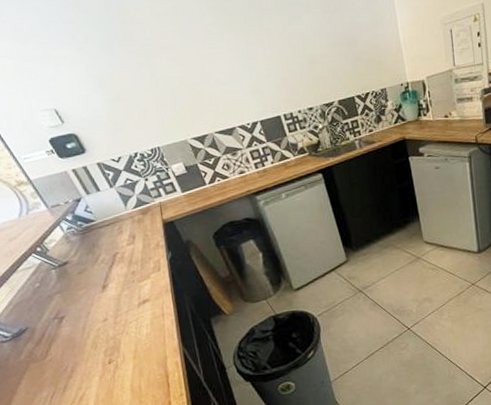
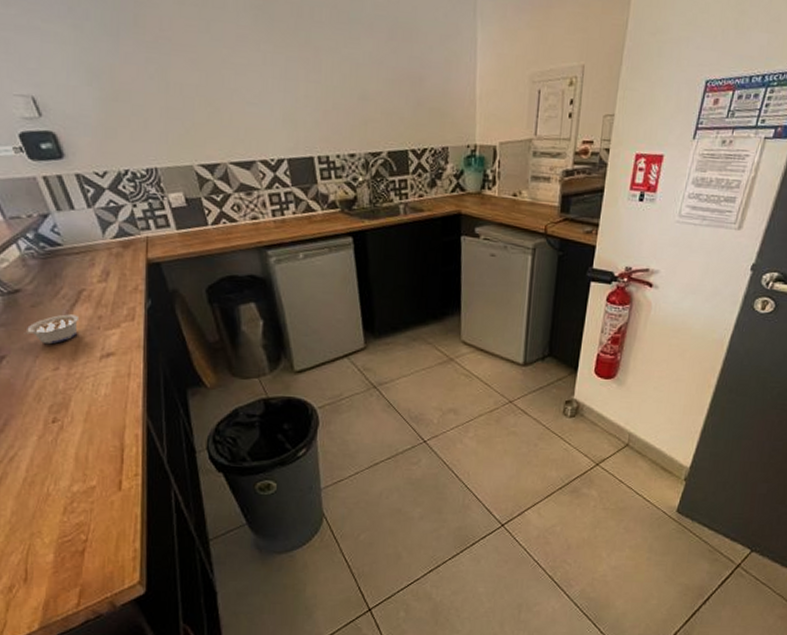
legume: none [76,274,118,302] -> present [24,314,80,345]

